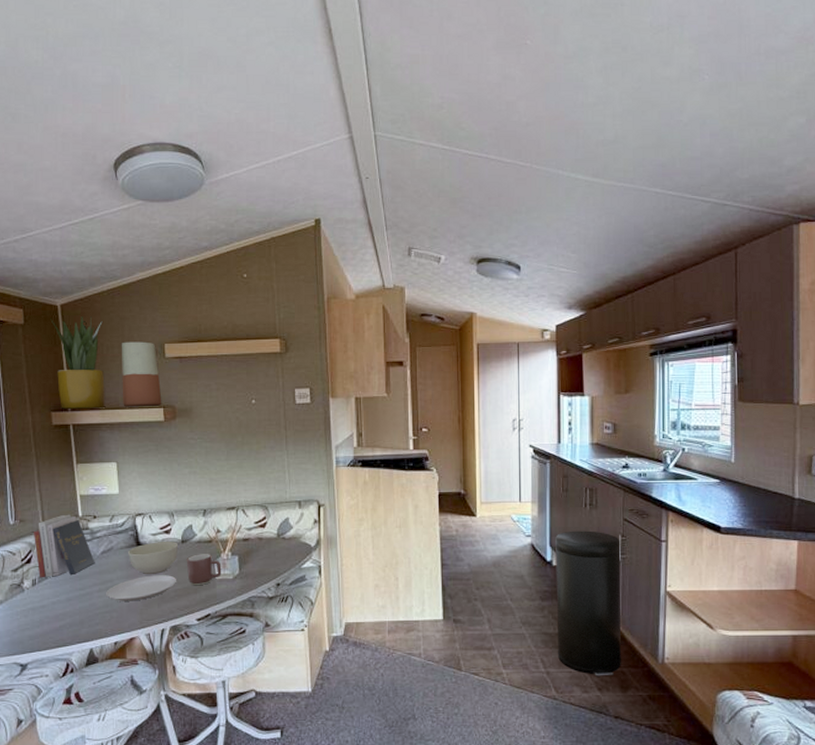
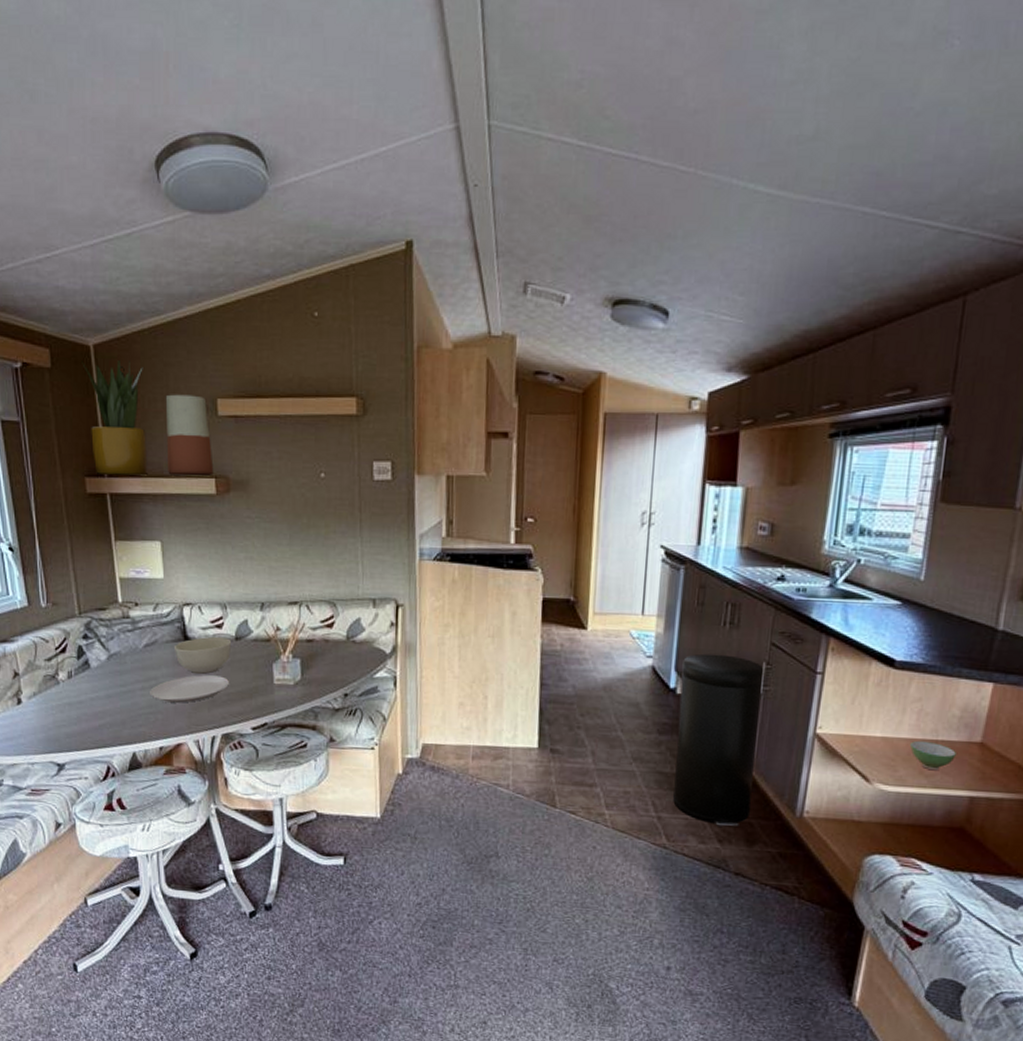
books: present [33,514,95,578] -> none [67,599,137,671]
mug: present [186,553,222,586] -> none [240,653,281,691]
bowl: none [740,591,779,616] -> present [909,740,958,771]

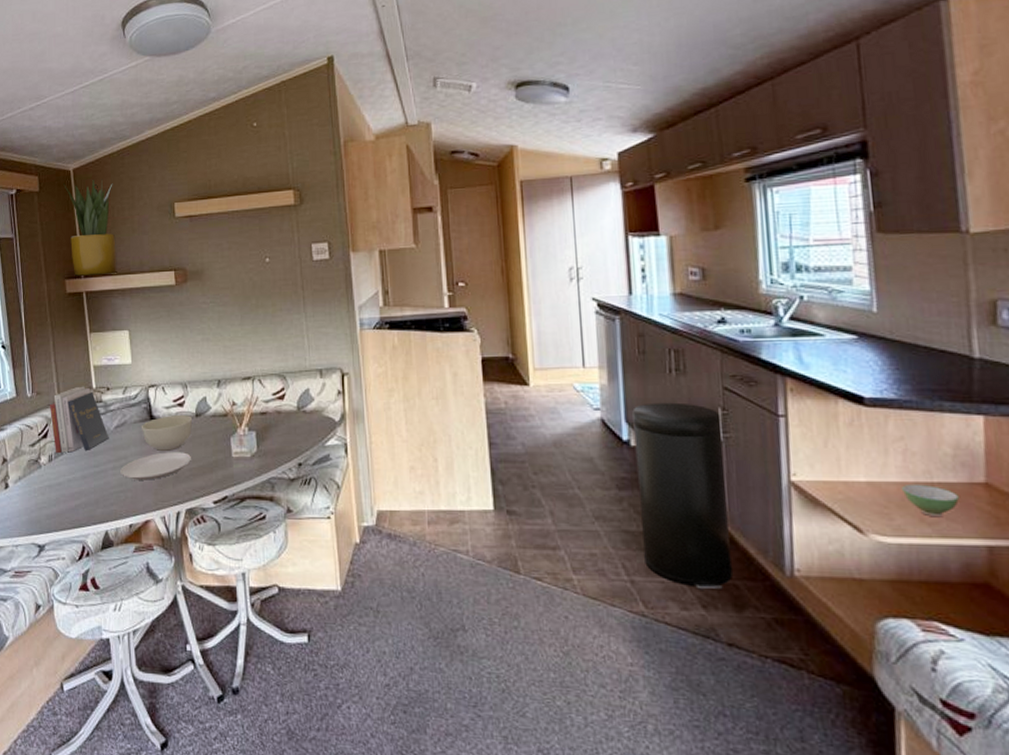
books: none [67,599,137,671] -> present [49,386,109,454]
vase: present [165,394,214,477] -> none [131,202,173,272]

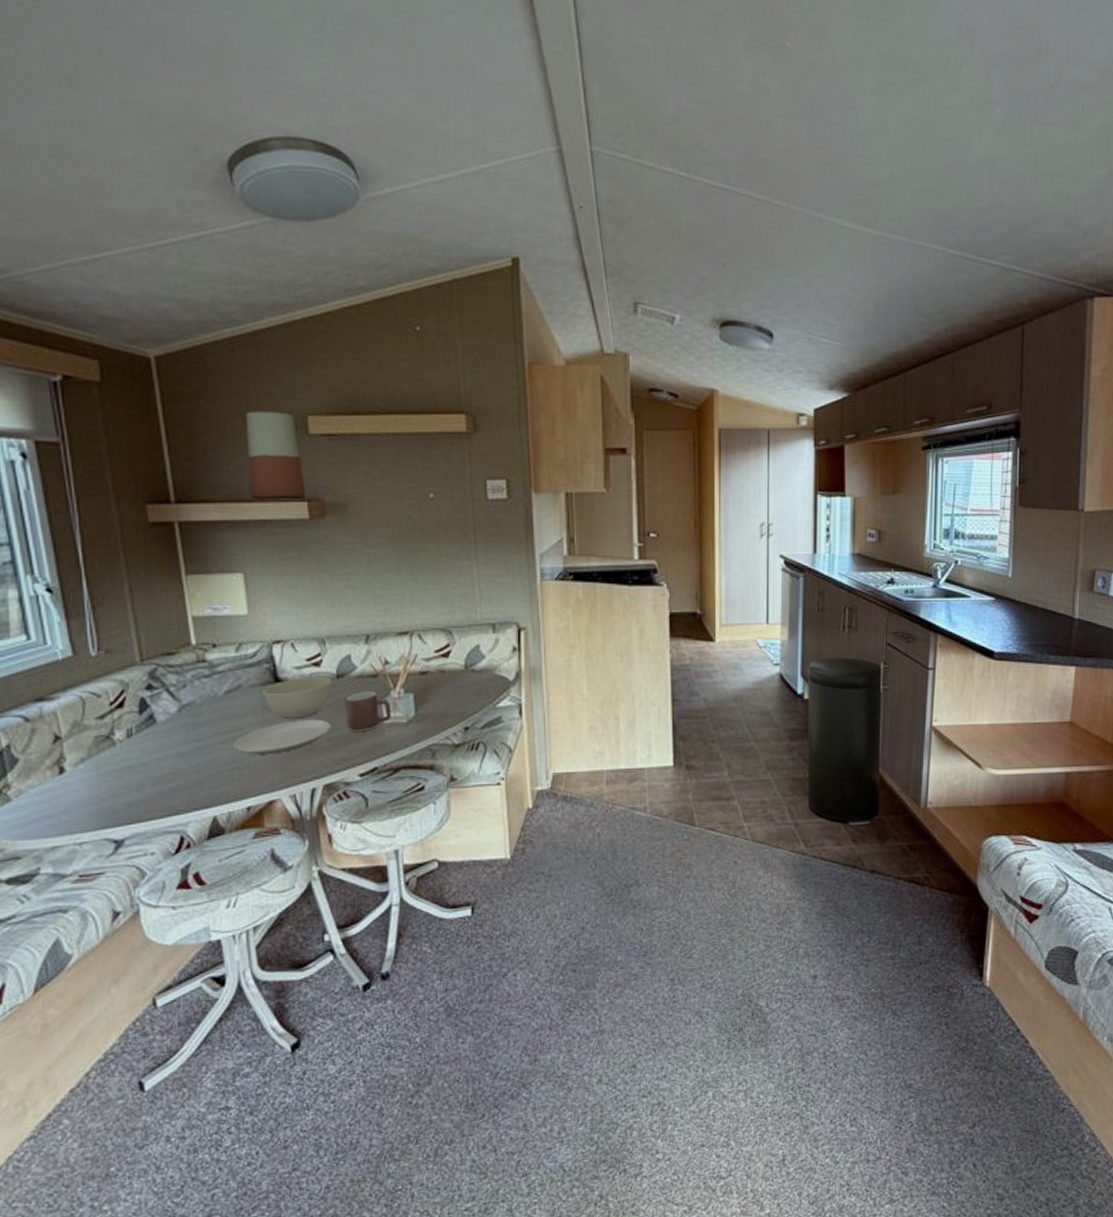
books: present [49,386,109,454] -> none [125,642,217,727]
planter: present [64,179,116,277] -> none [140,374,224,502]
vase: none [131,202,173,272] -> present [245,411,306,500]
mug: none [201,428,238,465] -> present [343,690,392,733]
bowl: present [900,483,961,518] -> none [1012,724,1052,752]

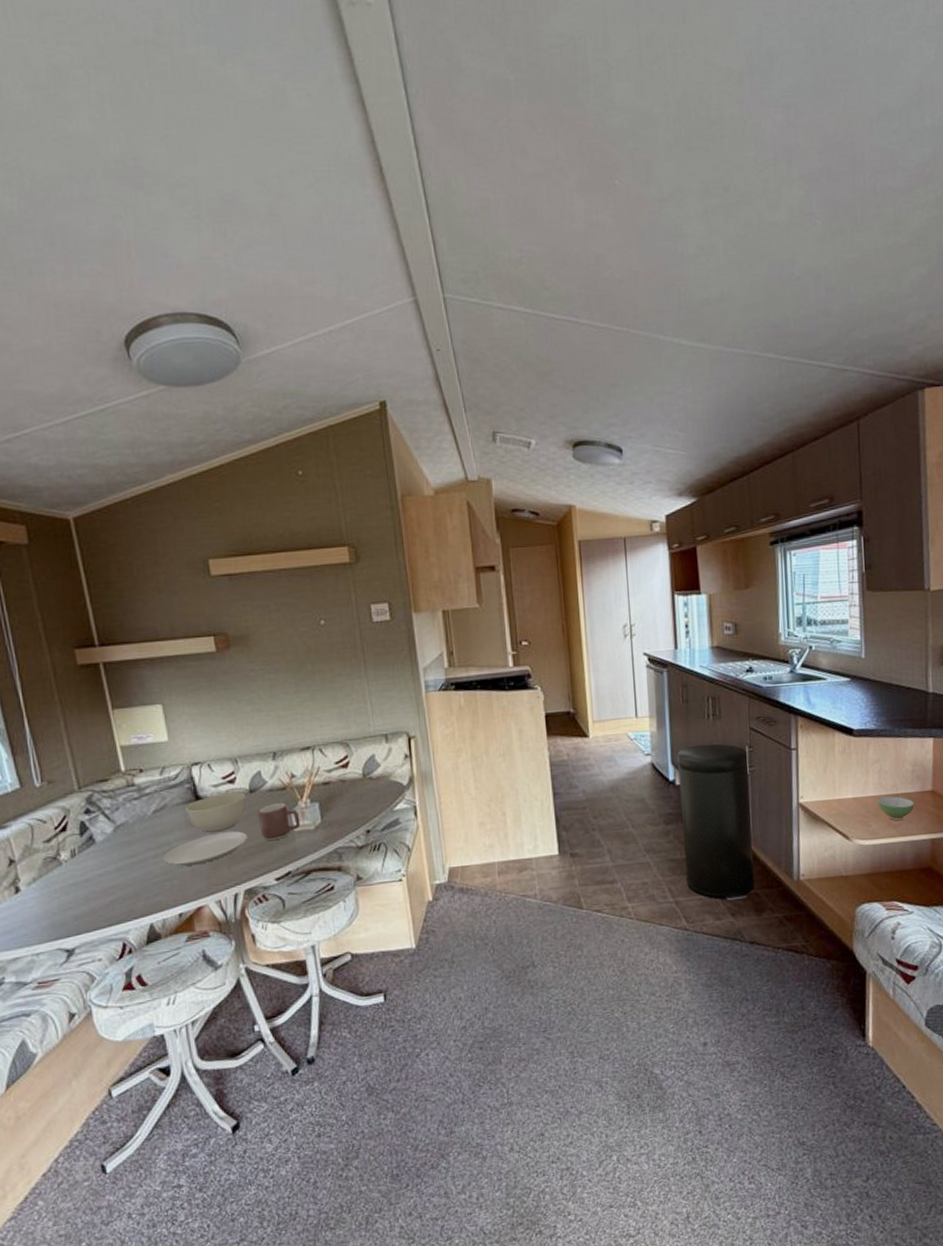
vase: present [245,411,306,500] -> none [154,558,212,638]
bowl: none [1012,724,1052,752] -> present [876,795,915,821]

